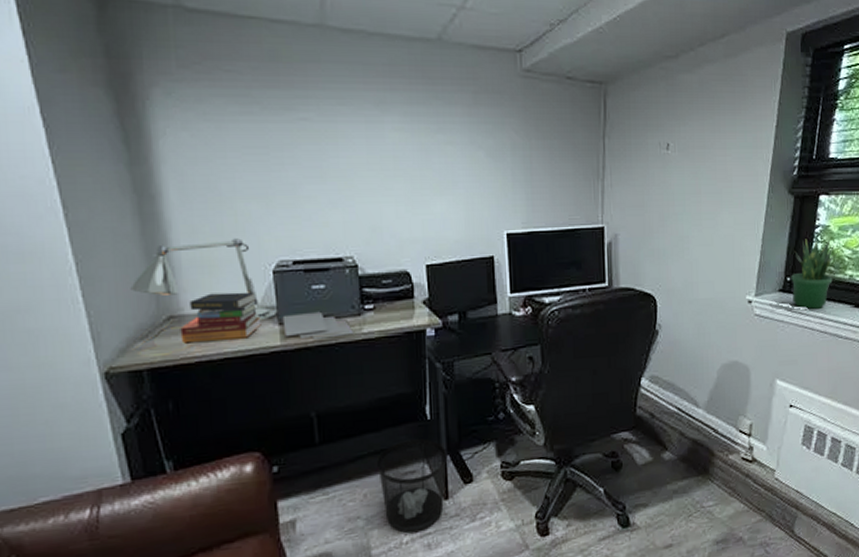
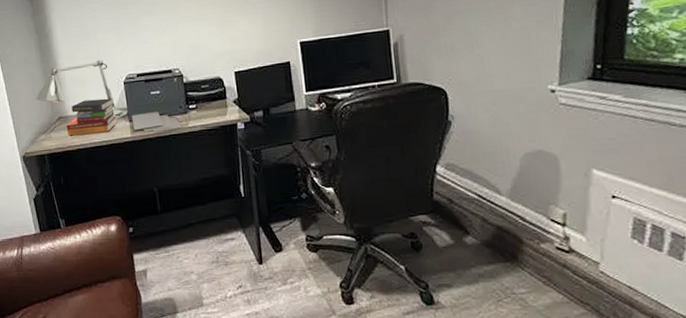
waste bin: present [377,439,447,534] -> none [204,212,260,290]
planter: present [791,239,837,309] -> none [601,23,660,96]

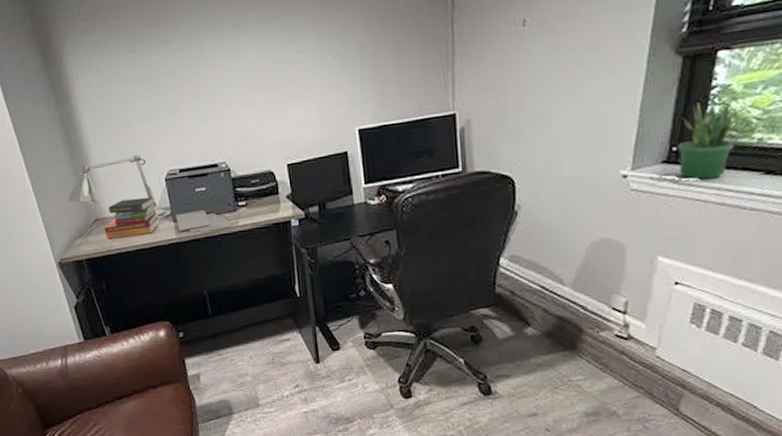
planter: none [601,23,660,96] -> present [678,100,741,180]

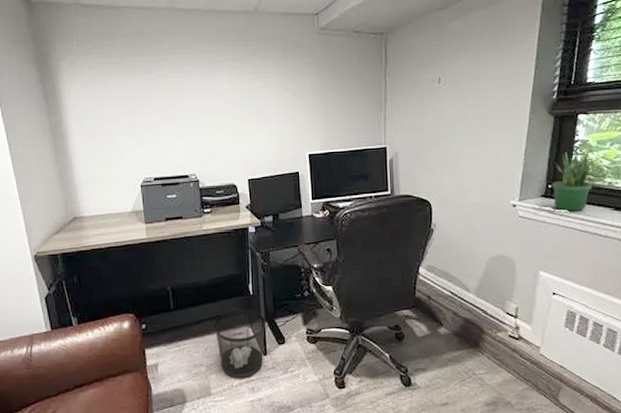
desk lamp: present [68,154,172,221] -> none [49,163,145,222]
books: present [104,196,161,240] -> none [81,200,133,236]
papers: present [175,209,232,232] -> none [147,214,197,234]
waste bin: none [258,312,316,389] -> present [214,309,265,379]

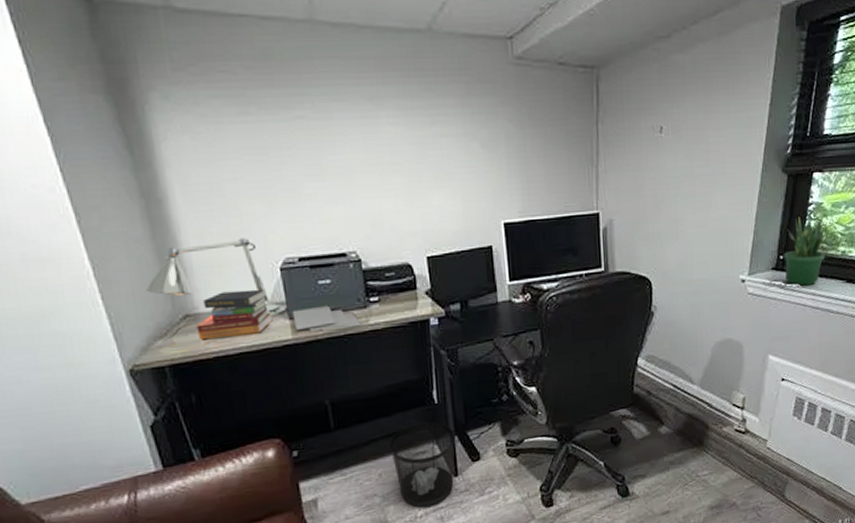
desk lamp: none [49,163,145,222] -> present [146,238,288,318]
books: none [81,200,133,236] -> present [196,289,273,341]
papers: none [147,214,197,234] -> present [292,305,362,332]

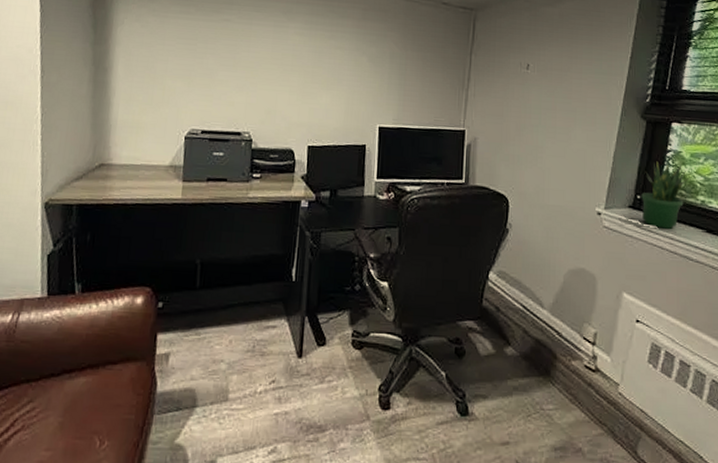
desk lamp: present [146,238,288,318] -> none [76,107,184,178]
books: present [196,289,273,341] -> none [106,149,170,189]
papers: present [292,305,362,332] -> none [186,174,242,198]
waste bin: present [390,421,455,508] -> none [244,297,305,385]

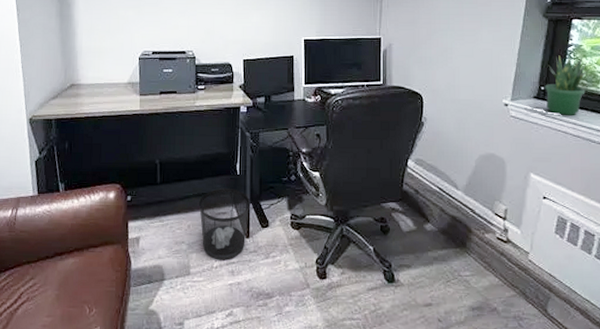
waste bin: none [244,297,305,385] -> present [199,188,250,261]

